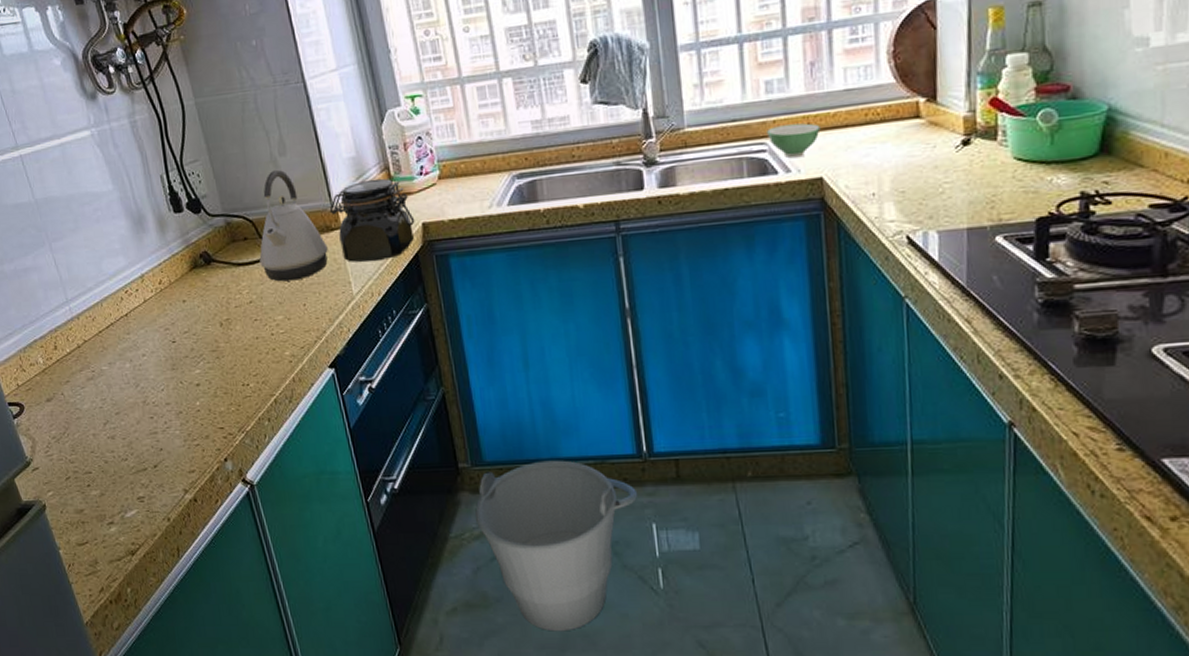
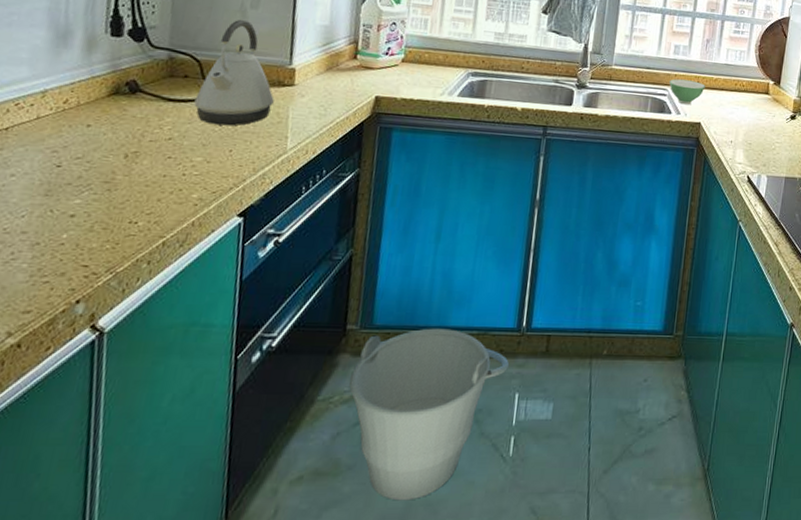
jar: present [329,178,415,262] -> none [286,48,369,123]

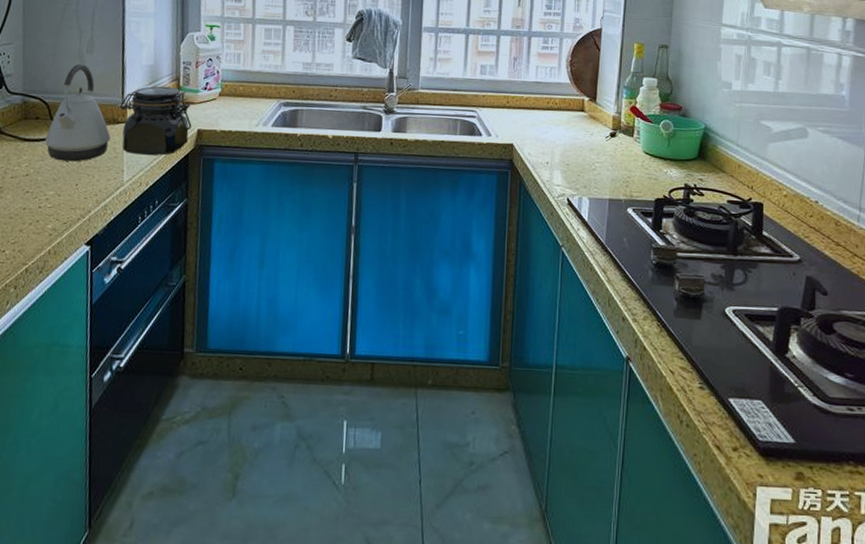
jar: none [286,48,369,123] -> present [119,86,192,156]
bucket: present [349,328,510,501] -> none [189,353,336,522]
bowl: present [669,79,706,105] -> none [478,100,516,126]

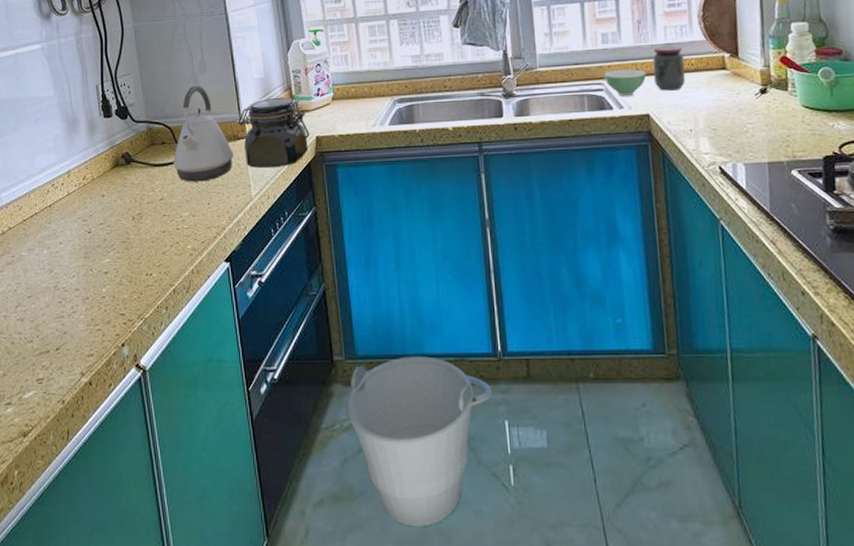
bucket: none [189,353,336,522] -> present [345,356,493,527]
bowl: none [478,100,516,126] -> present [604,69,647,97]
jar: none [522,84,550,125] -> present [652,46,685,91]

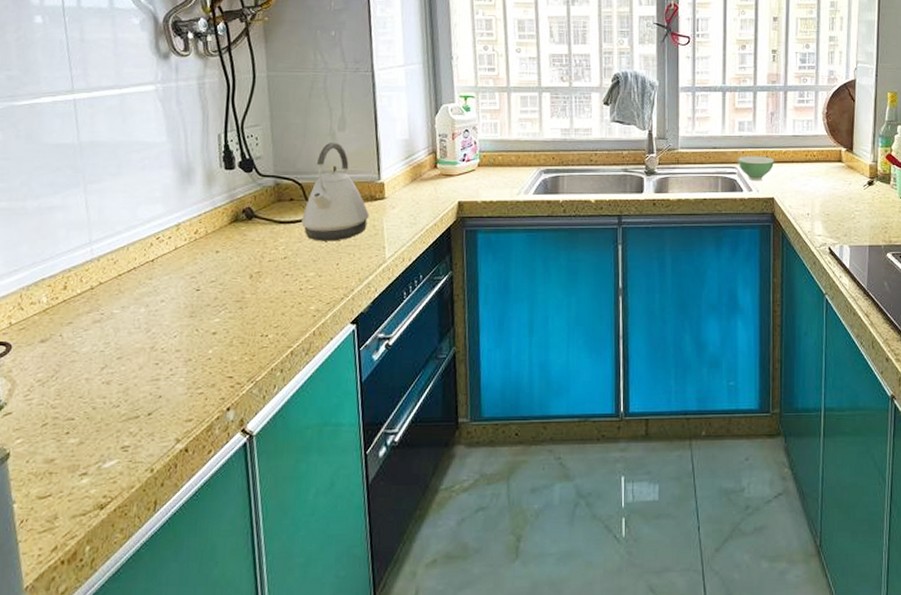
jar: present [238,97,310,169] -> none [376,160,452,231]
bucket: present [345,356,493,527] -> none [466,417,613,581]
jar: present [652,46,685,91] -> none [781,138,808,178]

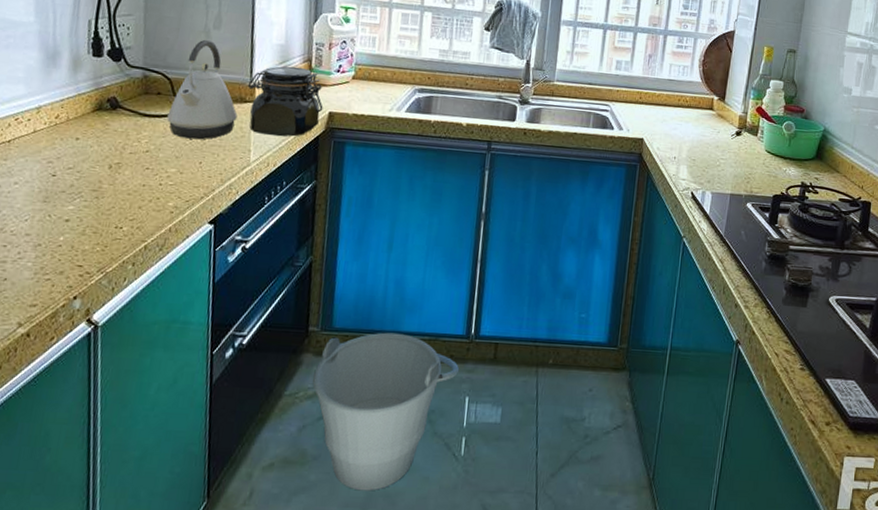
jar: none [376,160,452,231] -> present [247,66,323,137]
bucket: none [466,417,613,581] -> present [312,332,460,491]
bowl: present [738,156,775,181] -> none [611,94,648,121]

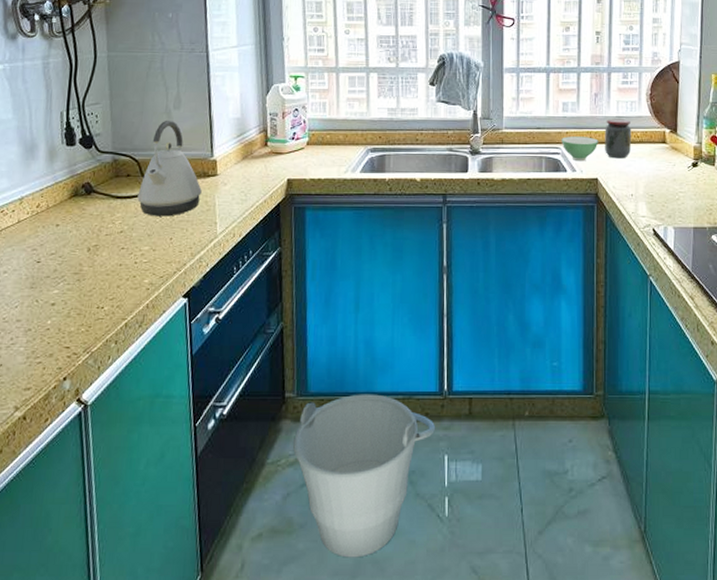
jar: present [247,66,323,137] -> none [209,138,282,207]
bowl: none [611,94,648,121] -> present [561,136,599,162]
jar: none [653,81,682,122] -> present [605,119,632,159]

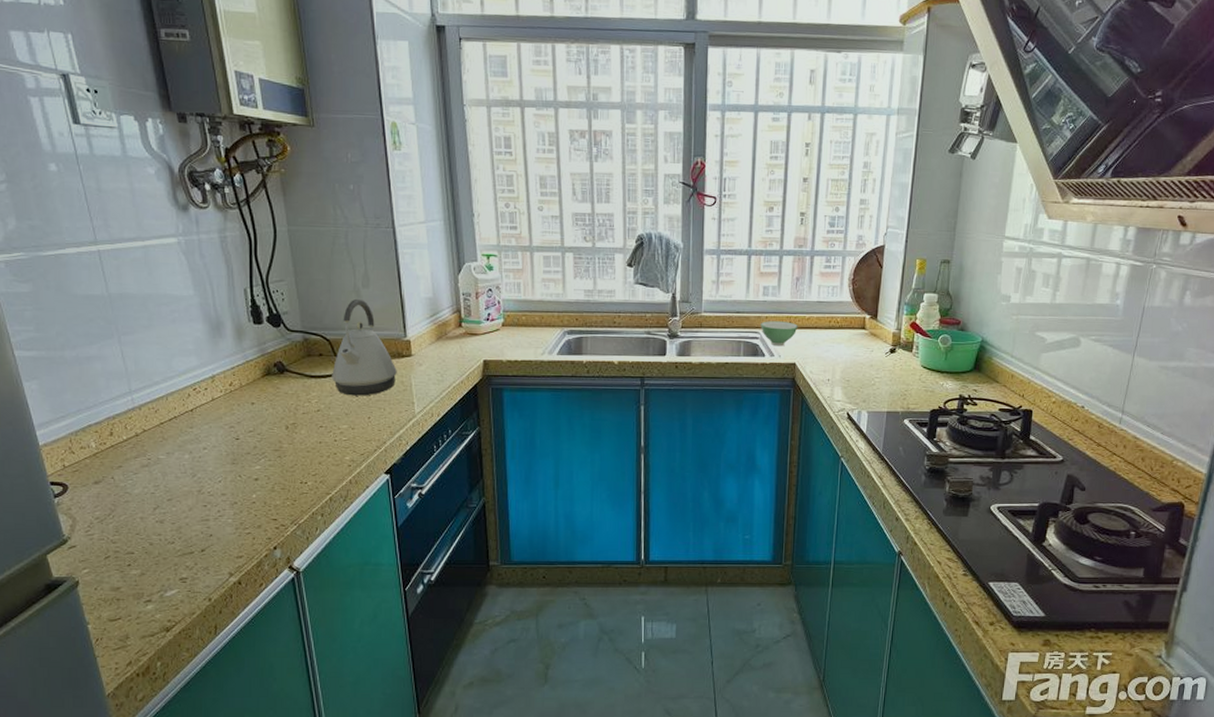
bucket: present [292,394,436,558] -> none [498,563,634,702]
jar: present [605,119,632,159] -> none [804,303,832,344]

